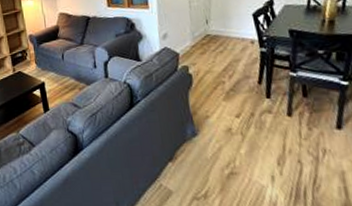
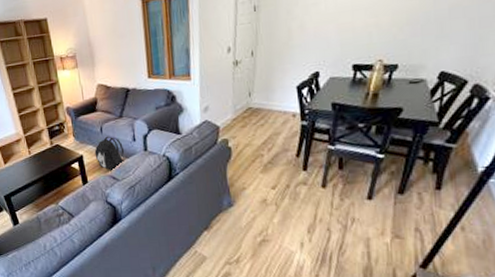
backpack: none [56,63,87,98] -> present [94,136,125,171]

